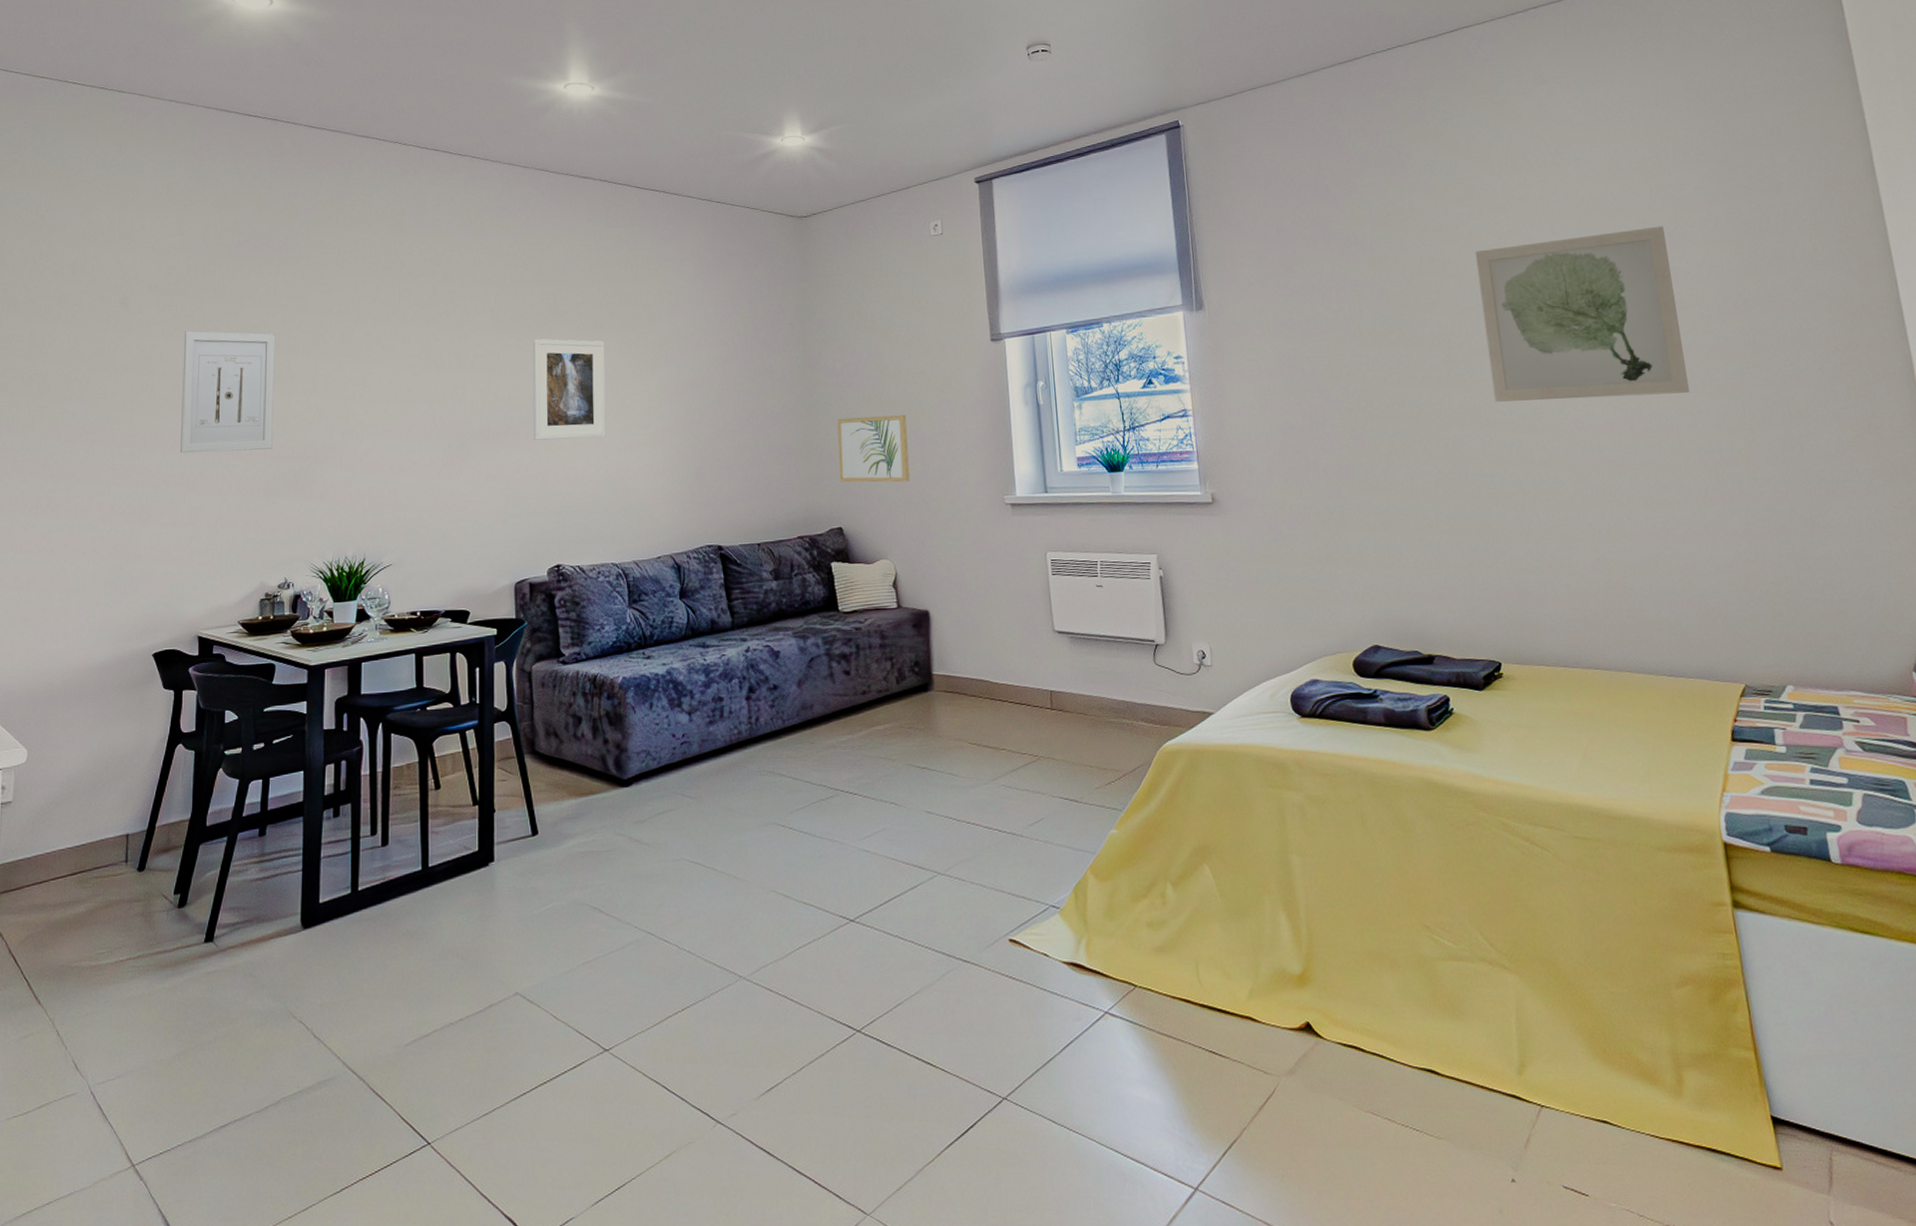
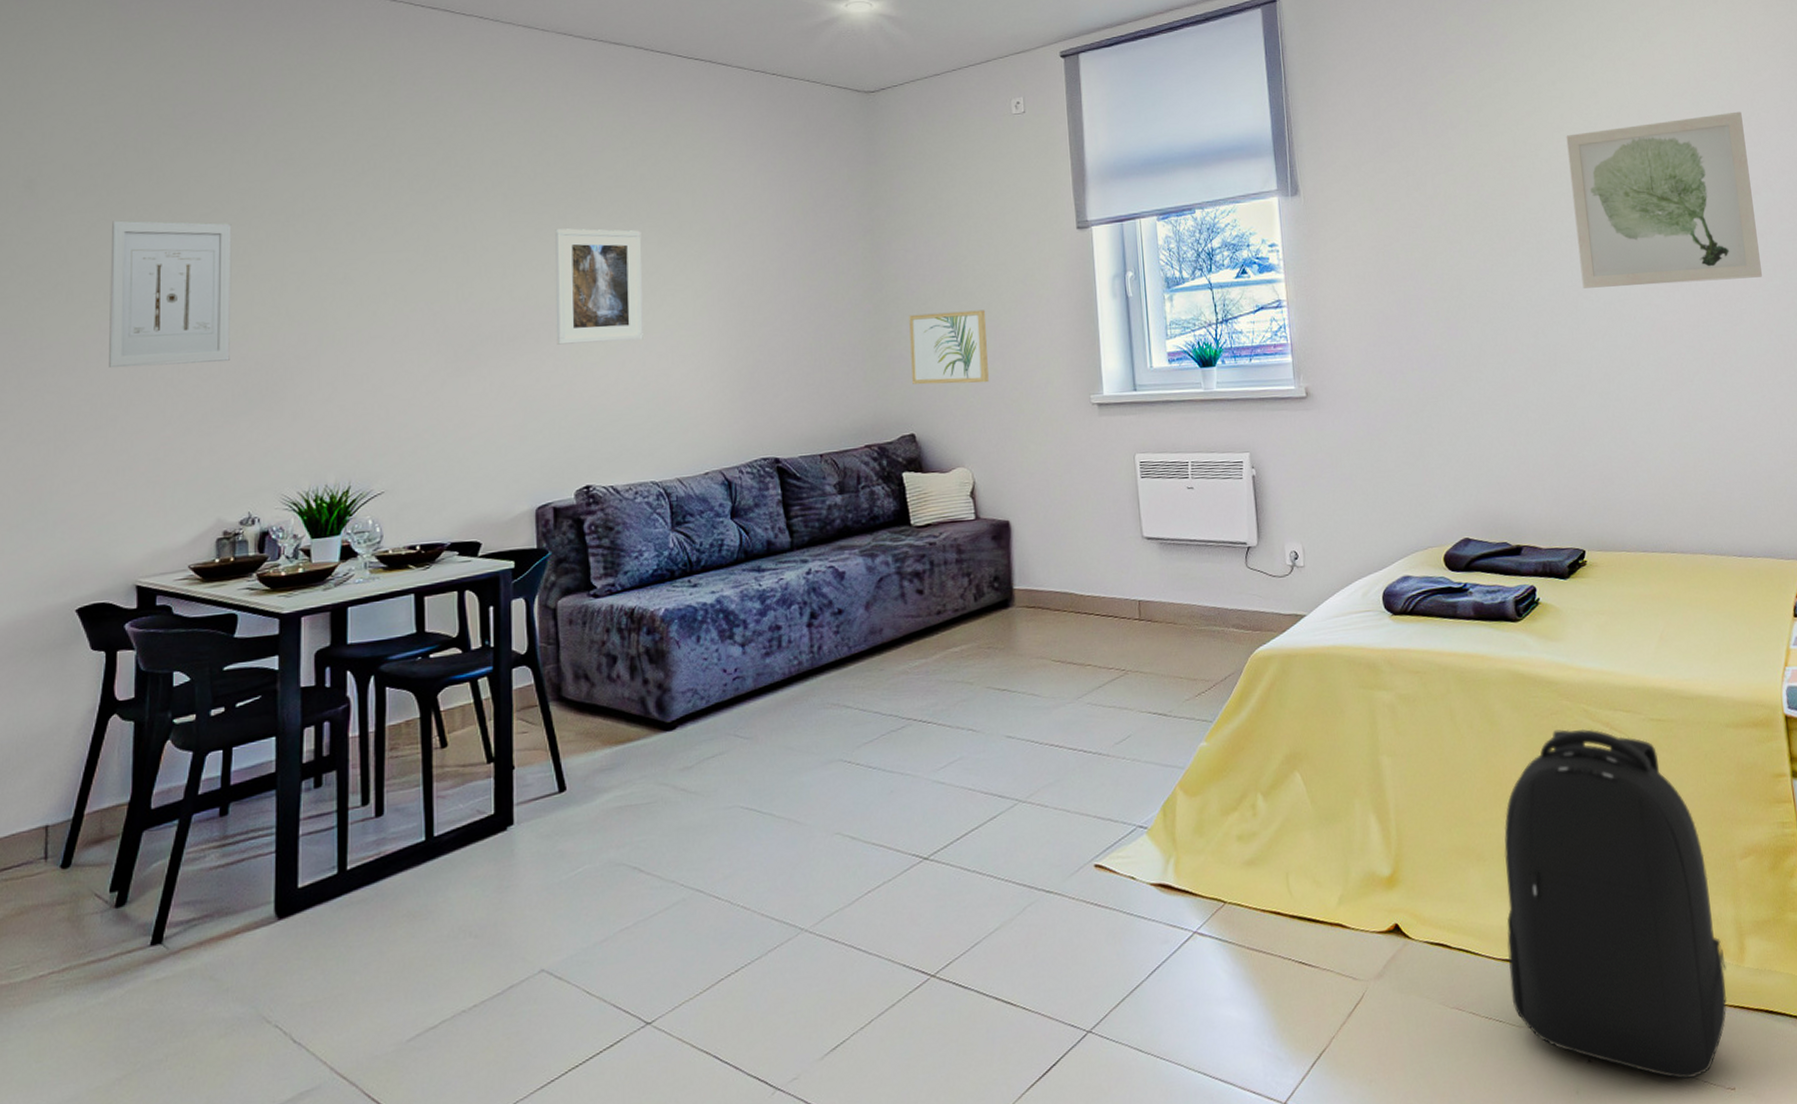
backpack: none [1419,841,1664,1211] -> present [1504,728,1727,1079]

